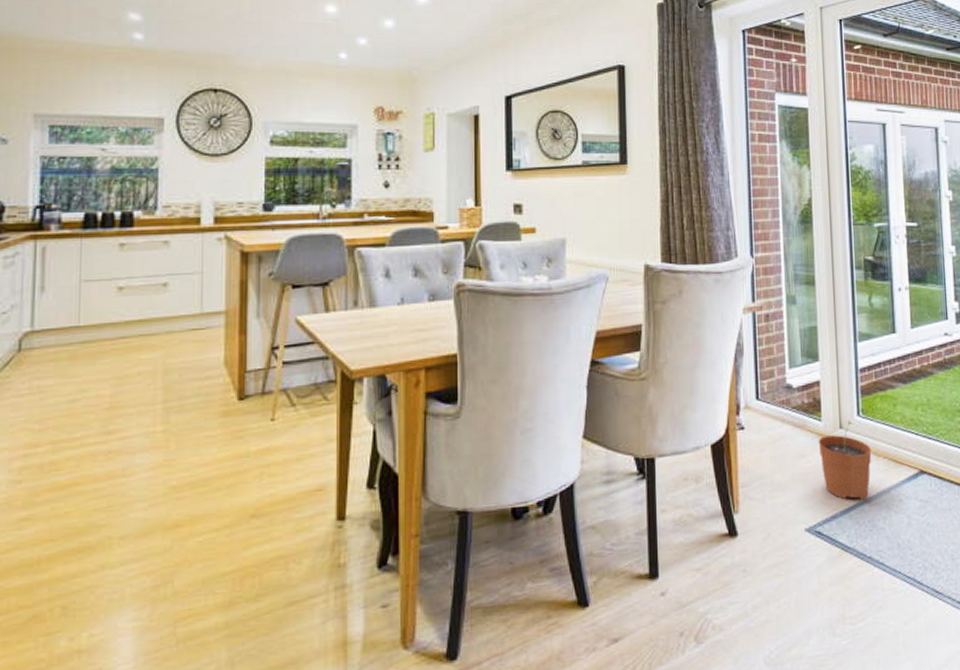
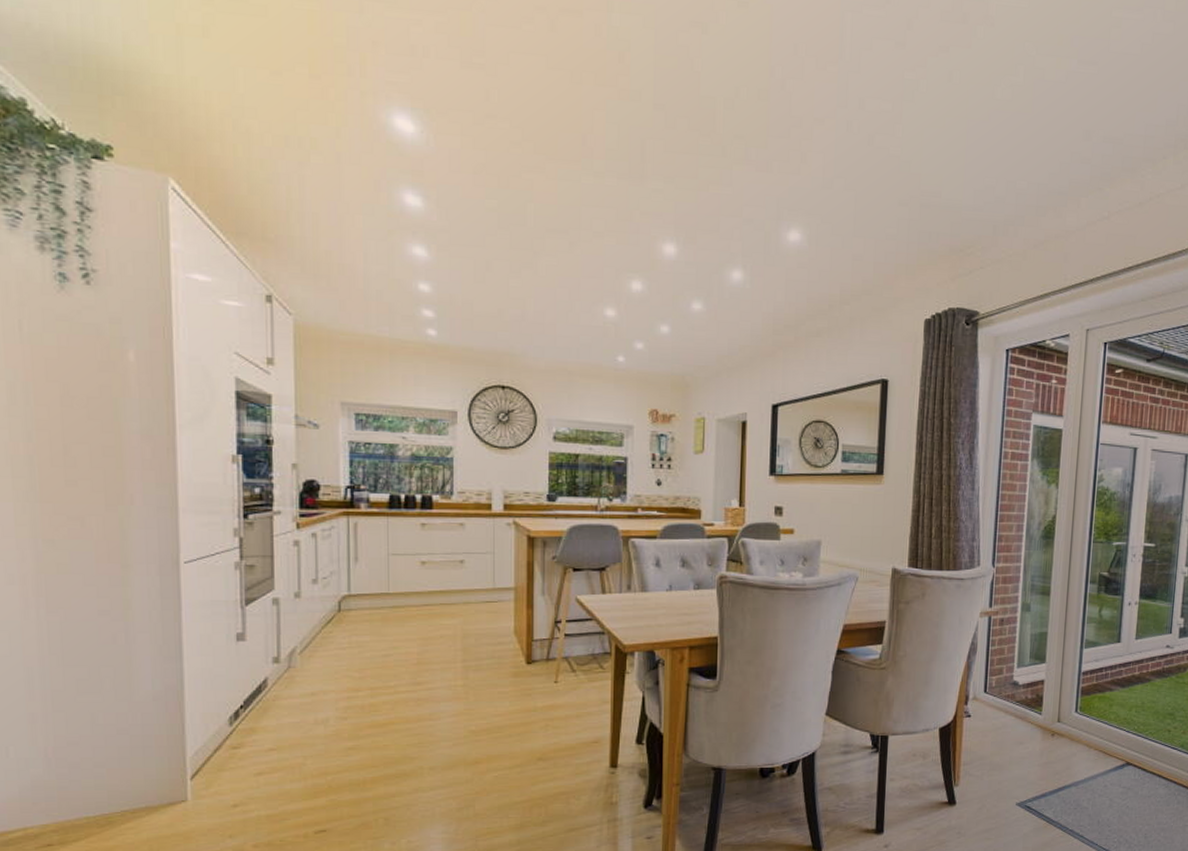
plant pot: present [818,420,872,500] -> none [1036,715,1085,783]

